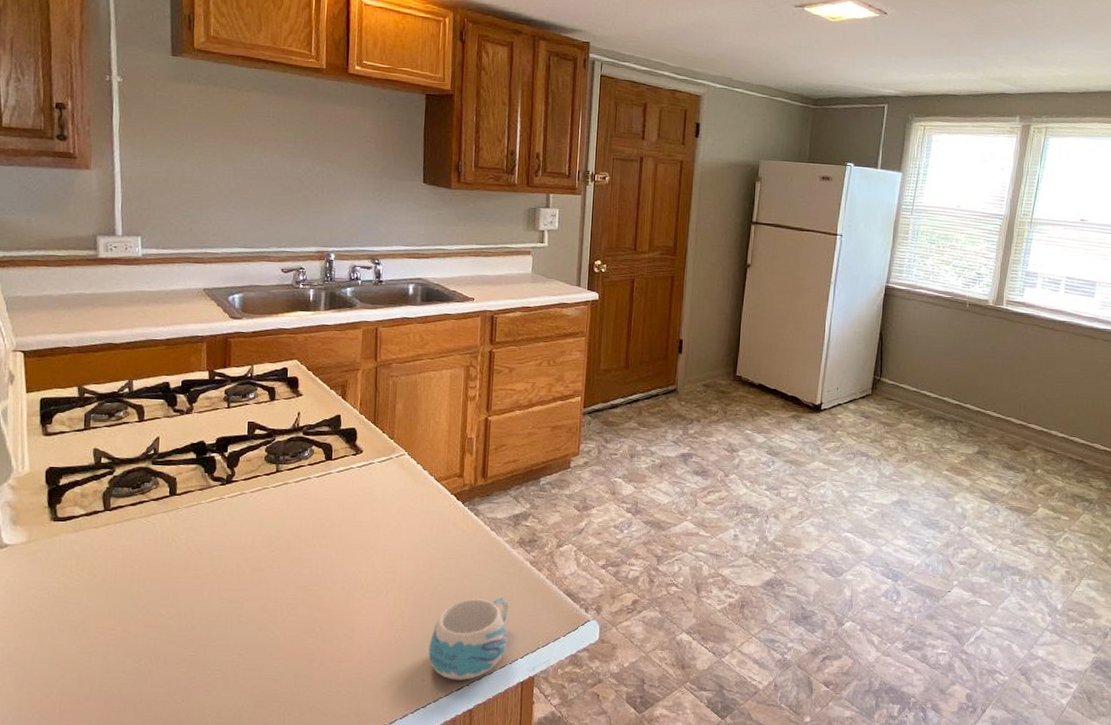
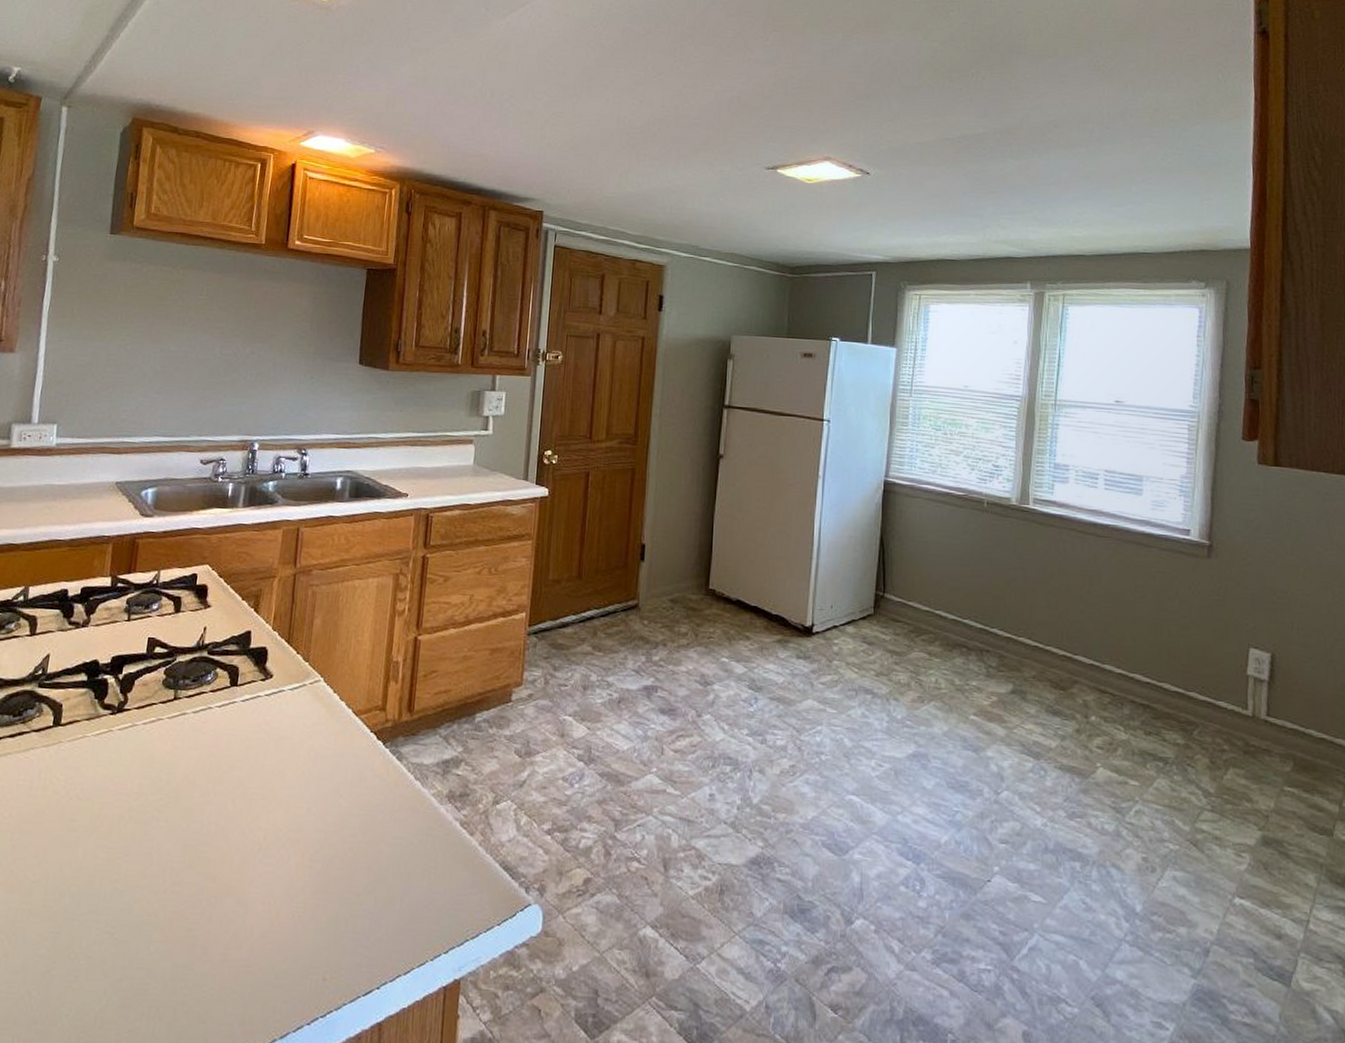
mug: present [428,597,509,680] -> none [332,869,433,981]

